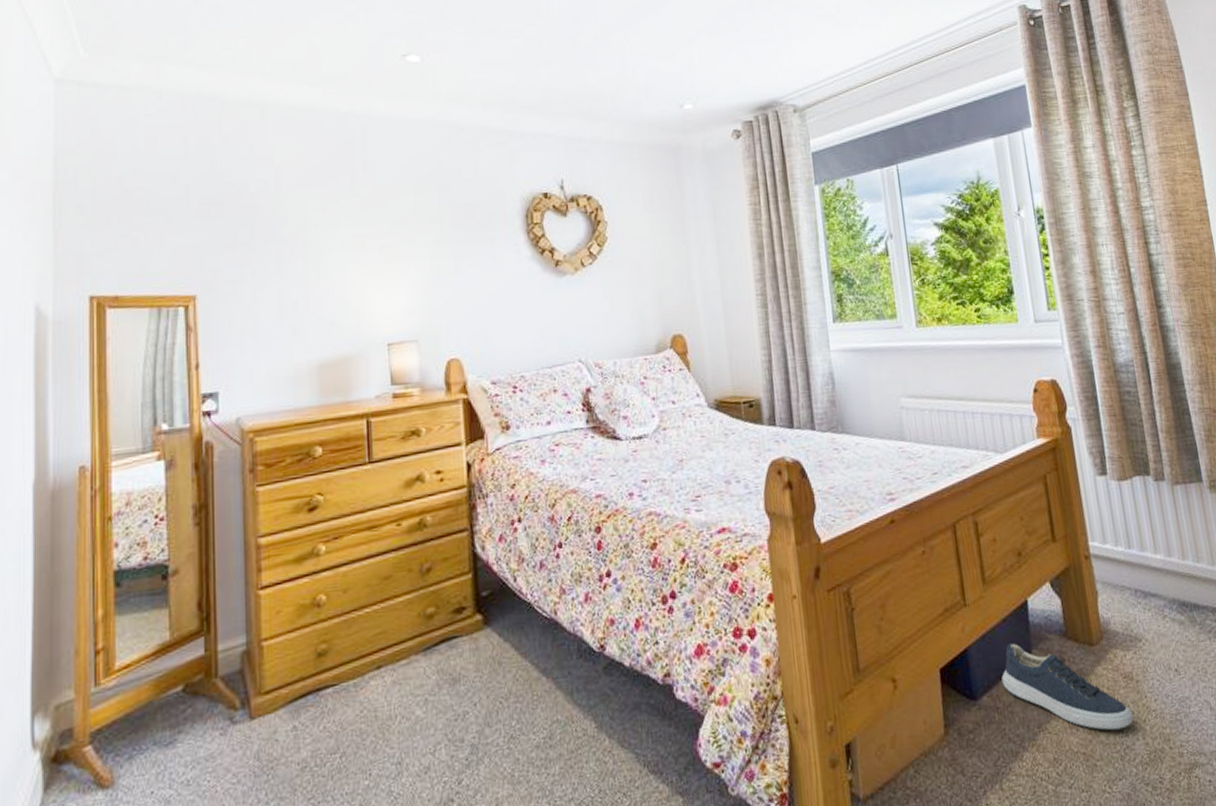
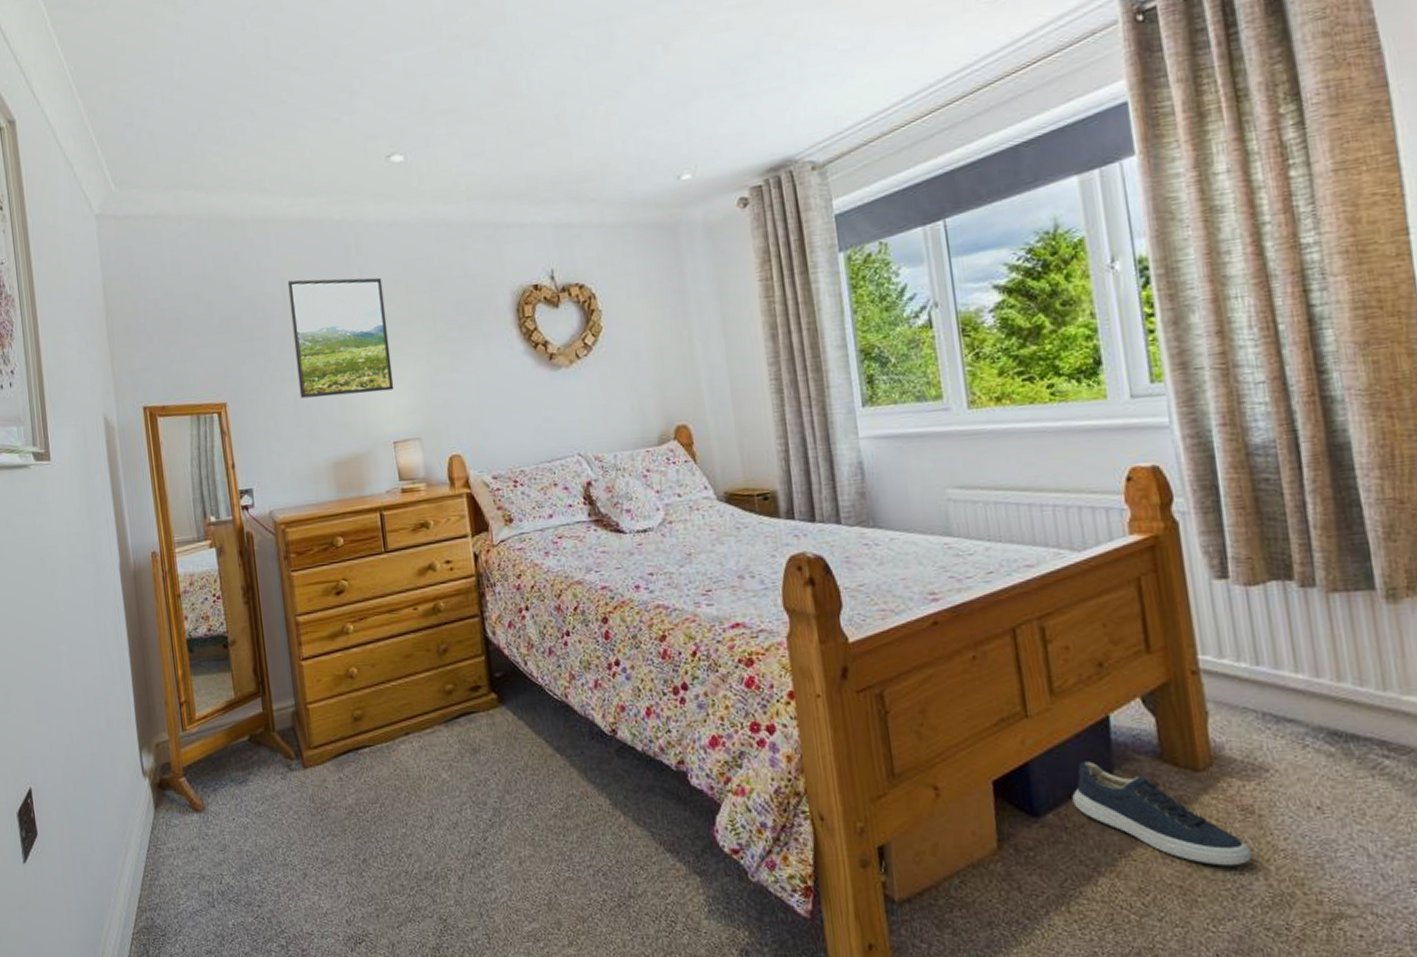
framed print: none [282,168,393,294] -> present [287,277,394,399]

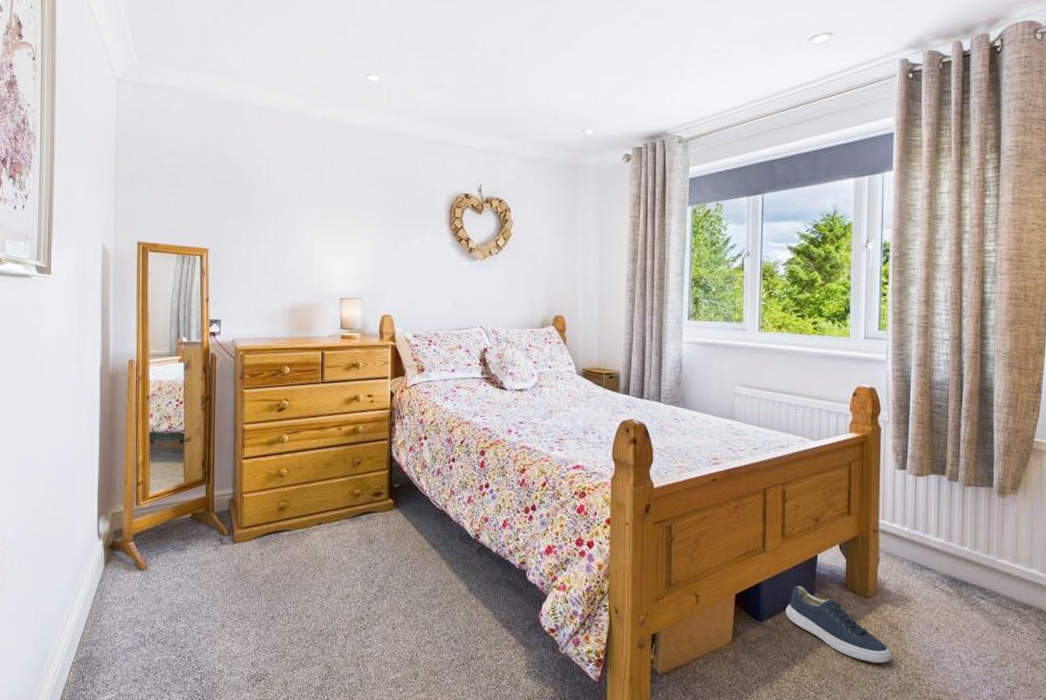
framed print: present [287,277,394,399] -> none [270,159,348,258]

